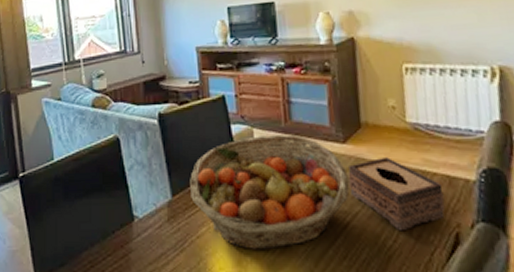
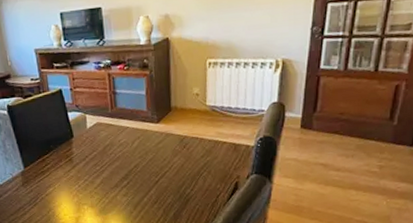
fruit basket: present [190,134,350,251] -> none [37,118,162,202]
tissue box: present [348,157,446,232] -> none [160,132,230,183]

